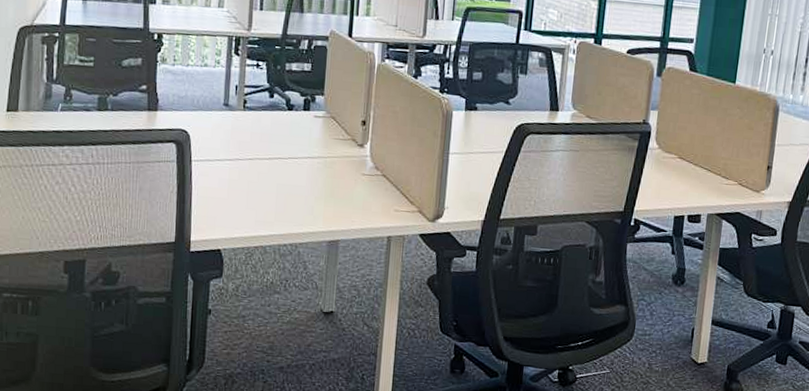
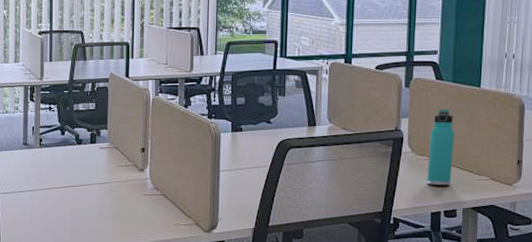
thermos bottle: none [672,103,706,188] -> present [427,109,455,186]

